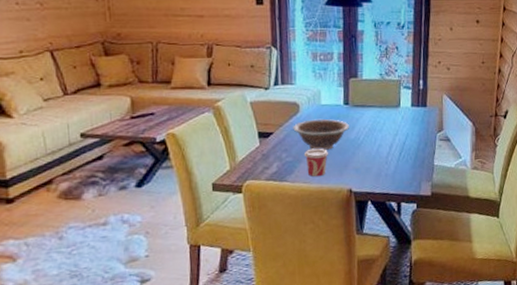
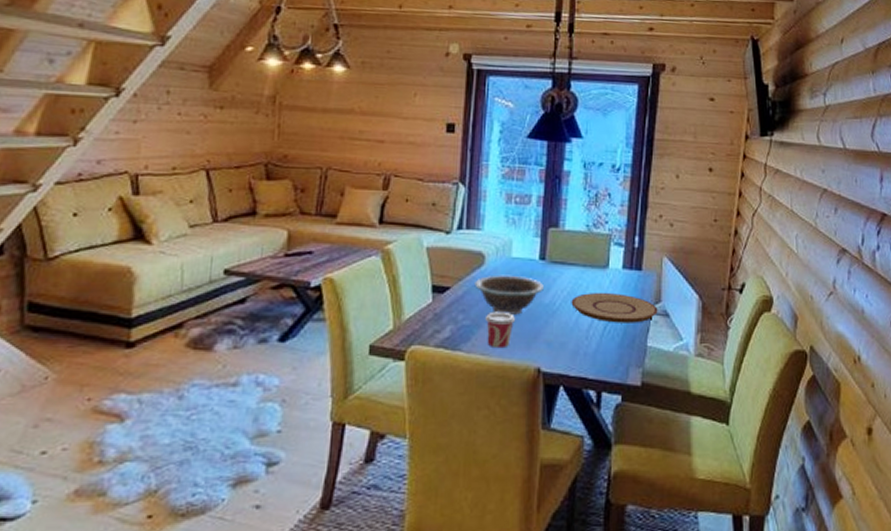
plate: none [372,126,441,150] -> present [571,293,658,323]

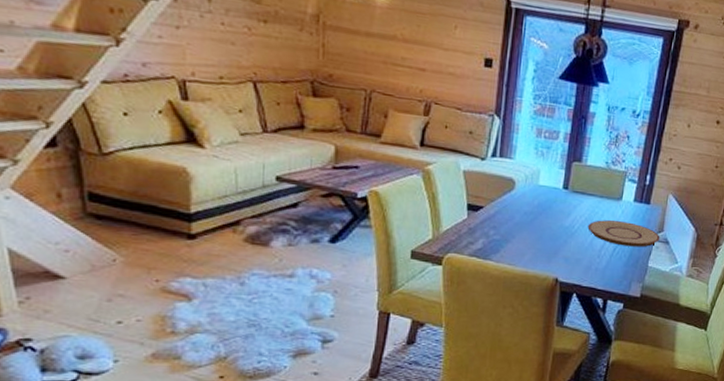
decorative bowl: present [474,275,544,315] -> none [505,199,565,234]
cup: present [484,311,516,349] -> none [512,230,540,261]

